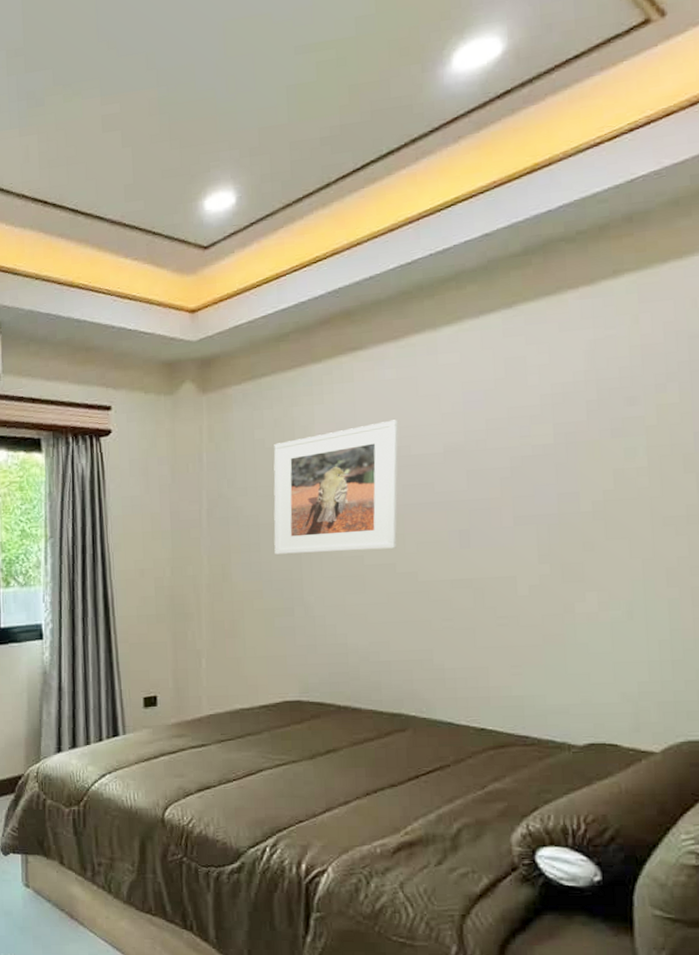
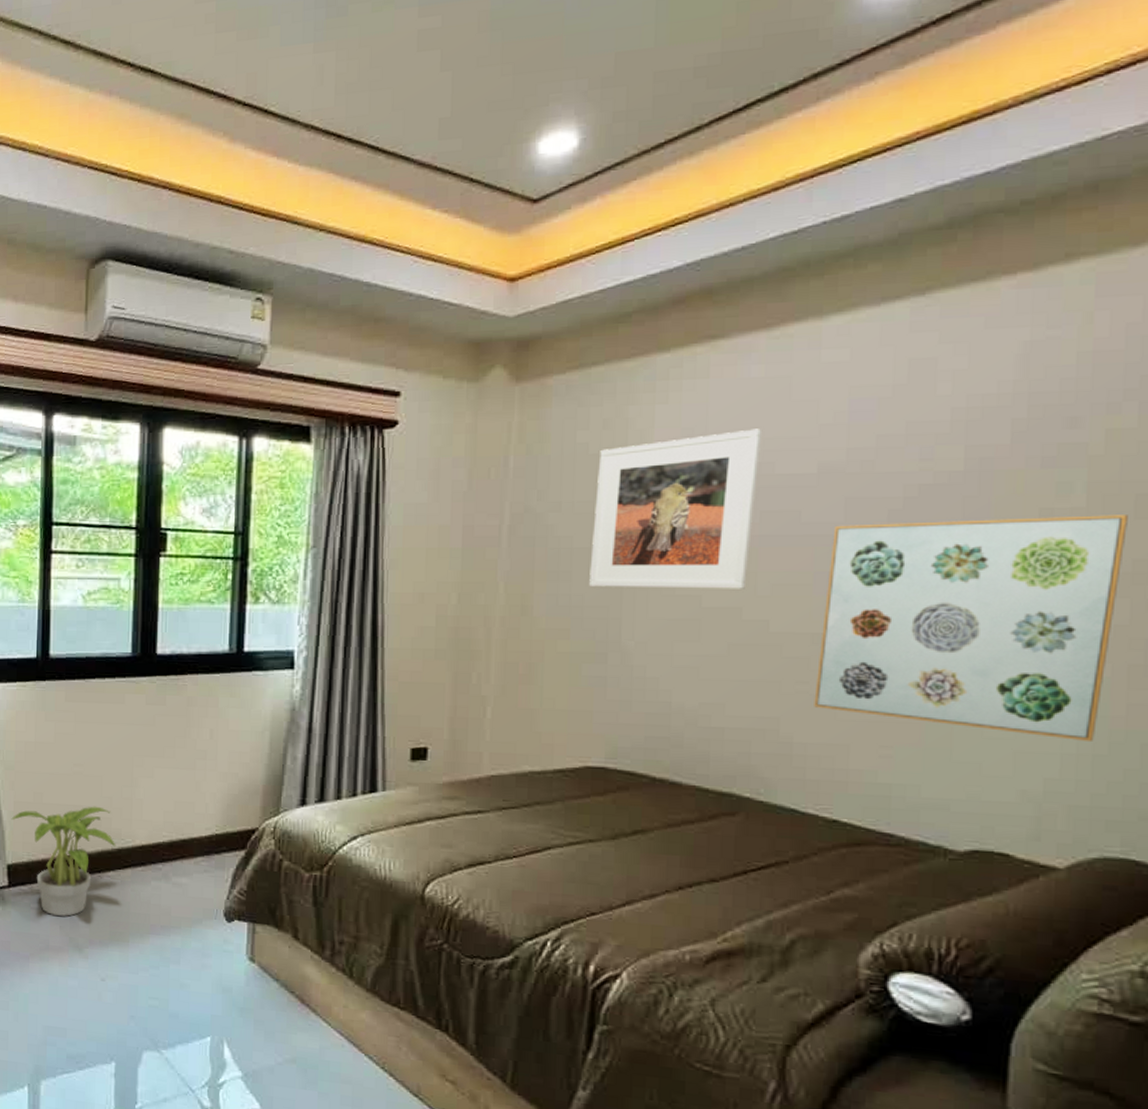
wall art: none [457,470,680,650] -> present [814,515,1128,741]

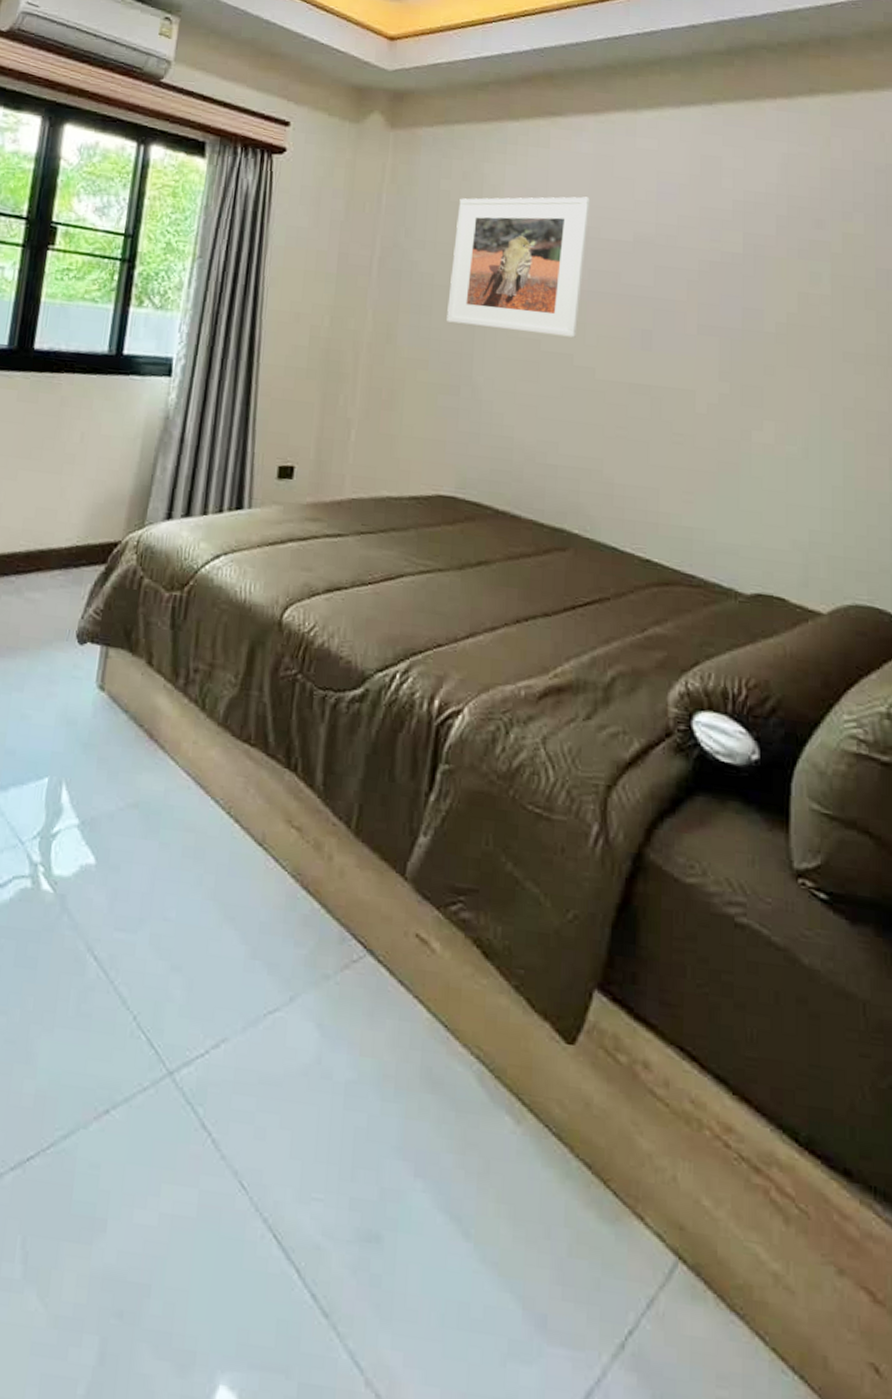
wall art: present [814,515,1128,741] -> none [631,289,861,498]

